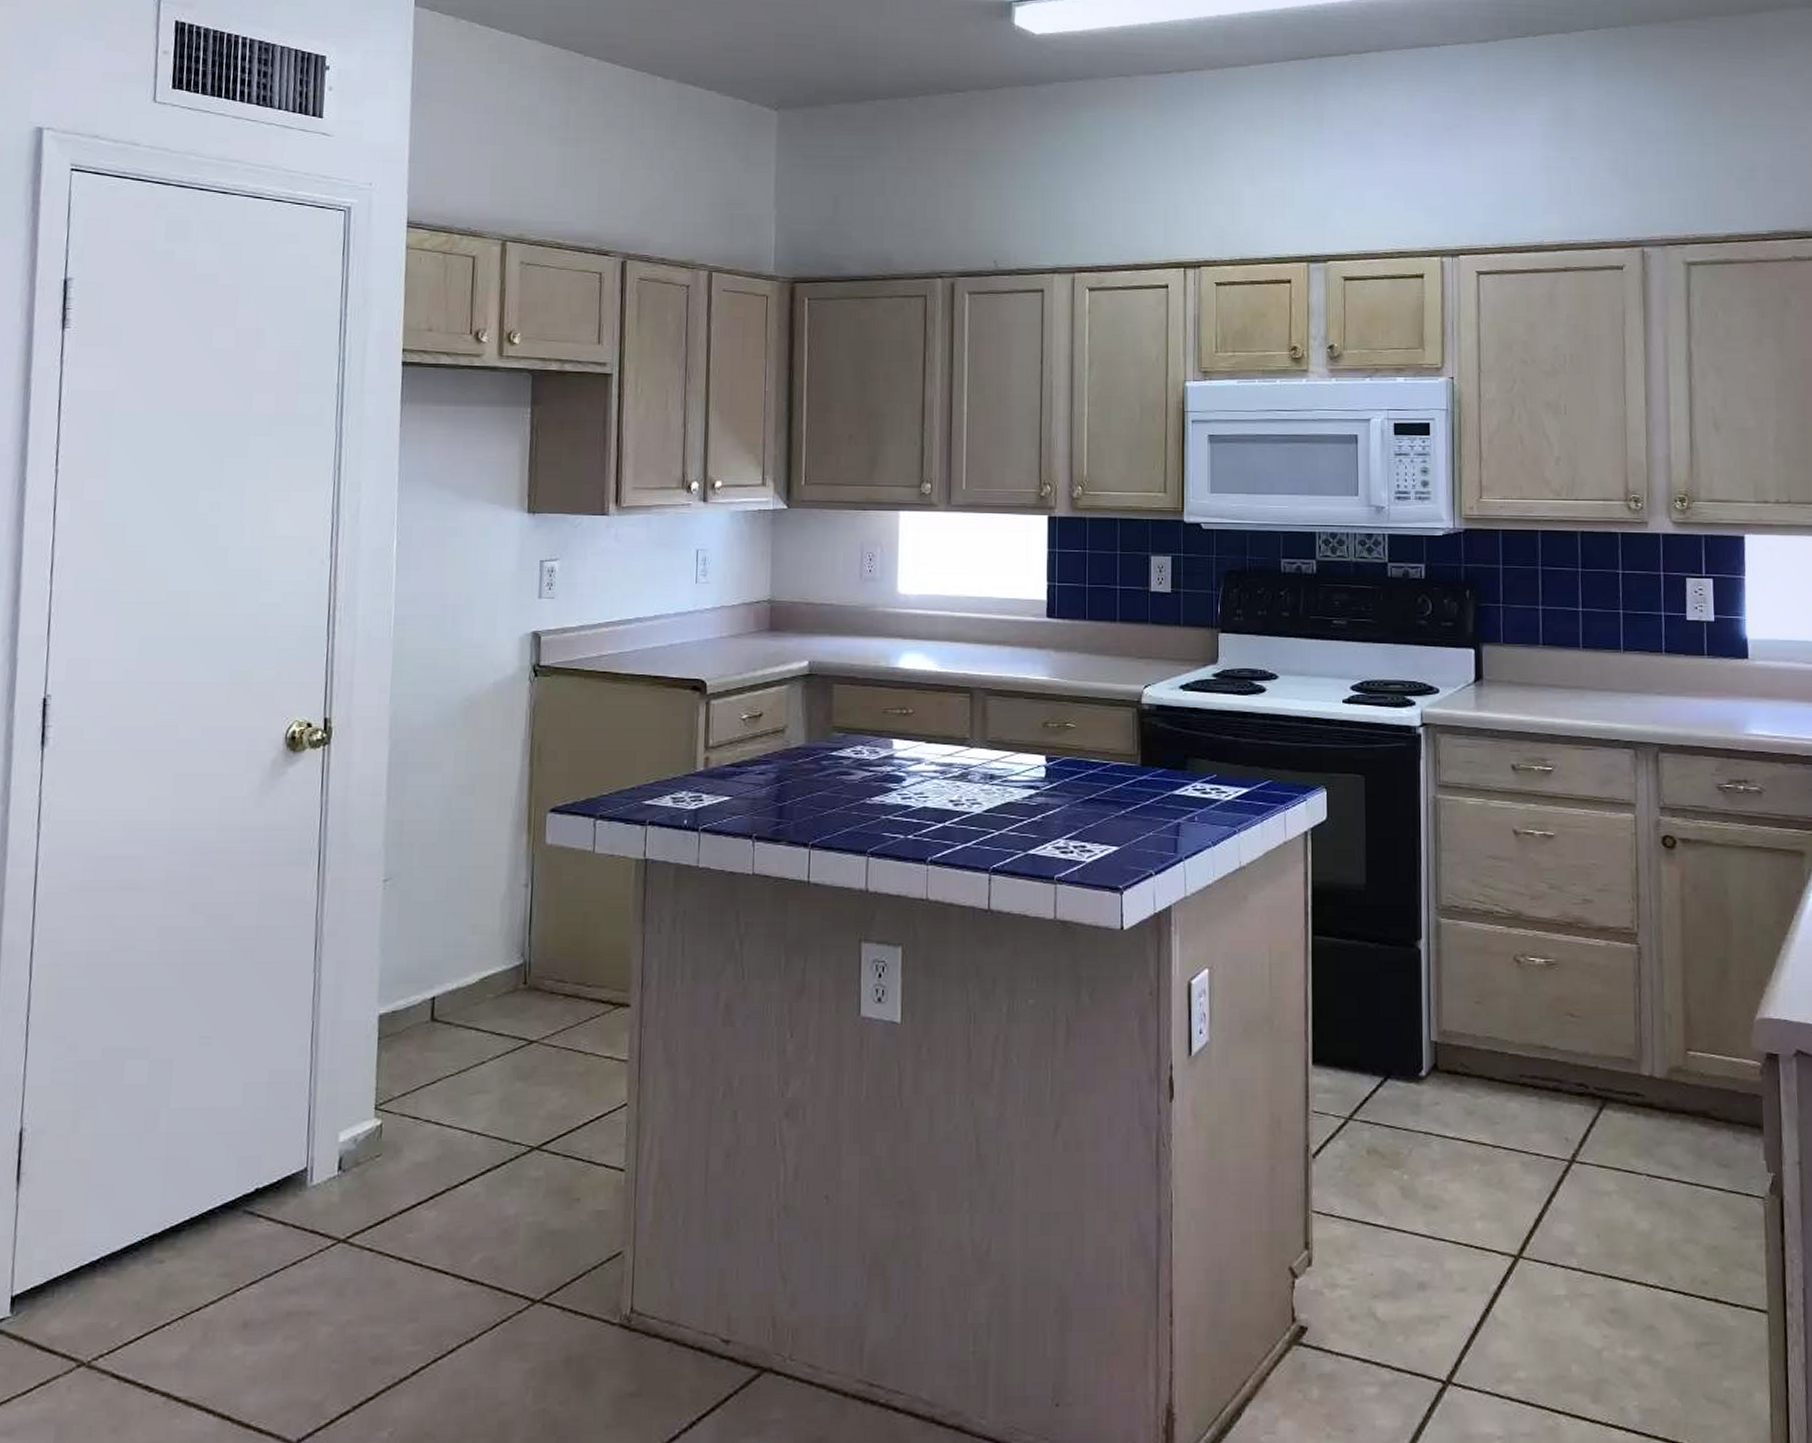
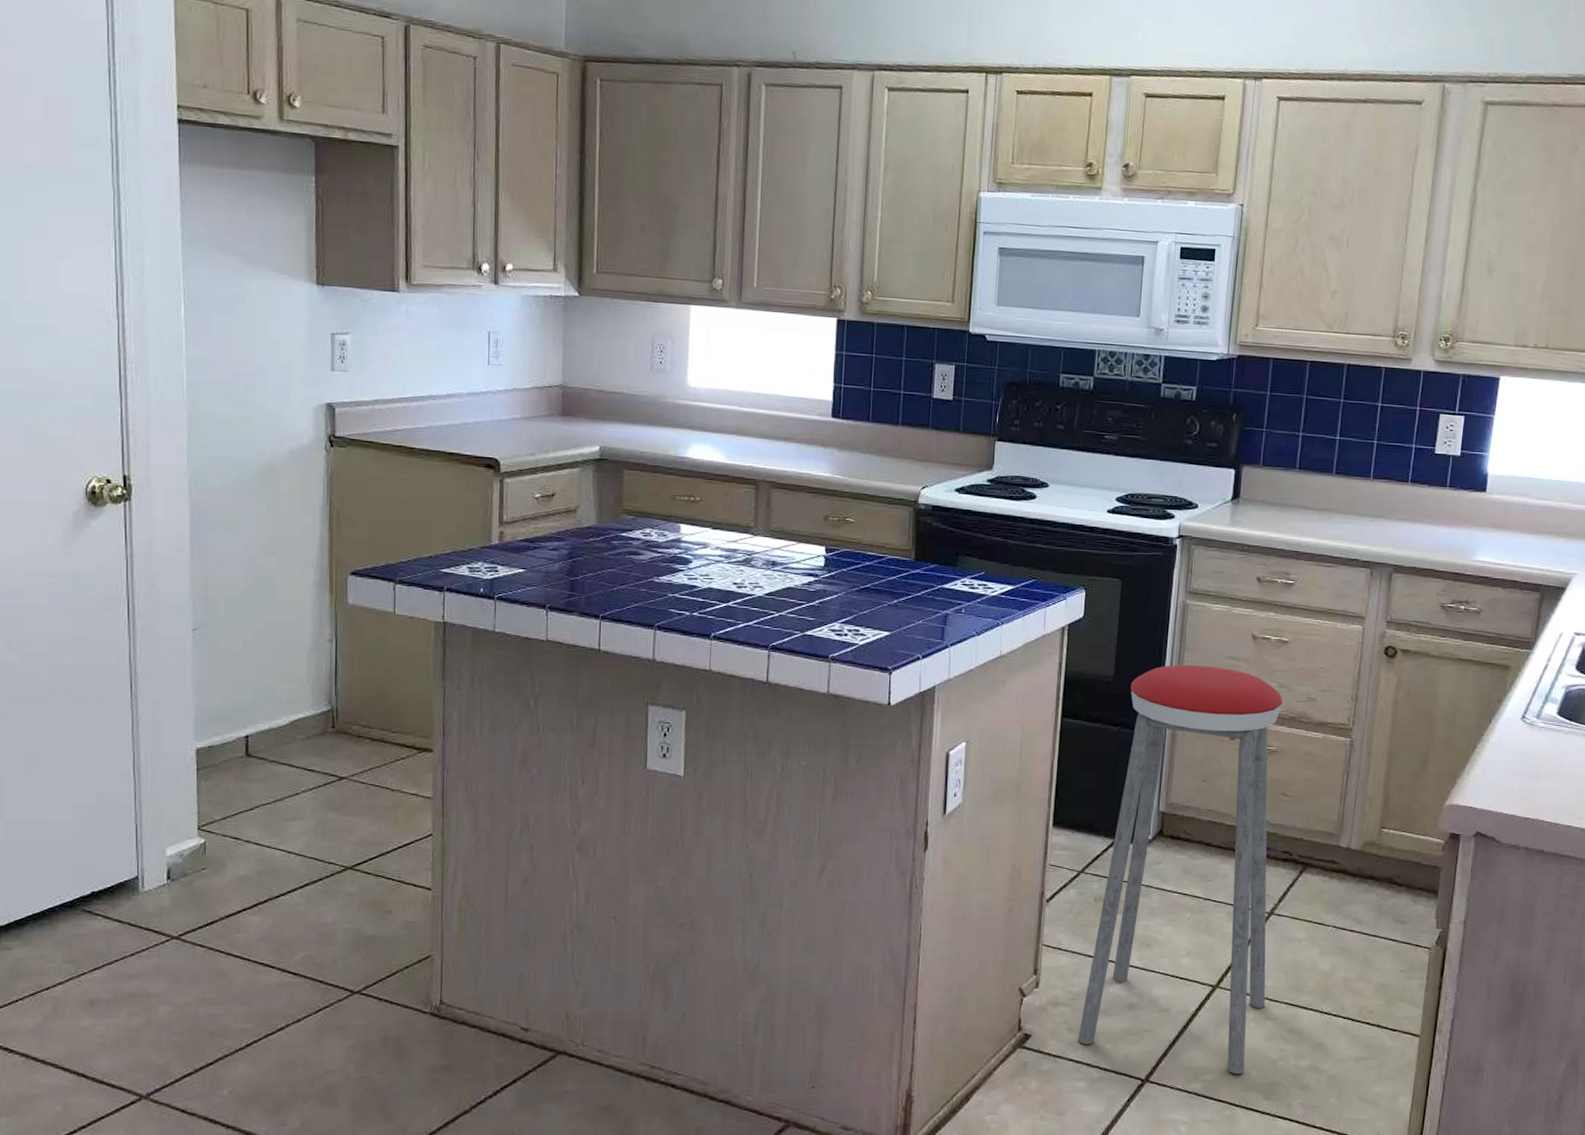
music stool: none [1363,868,1578,1371] -> present [1078,665,1283,1075]

